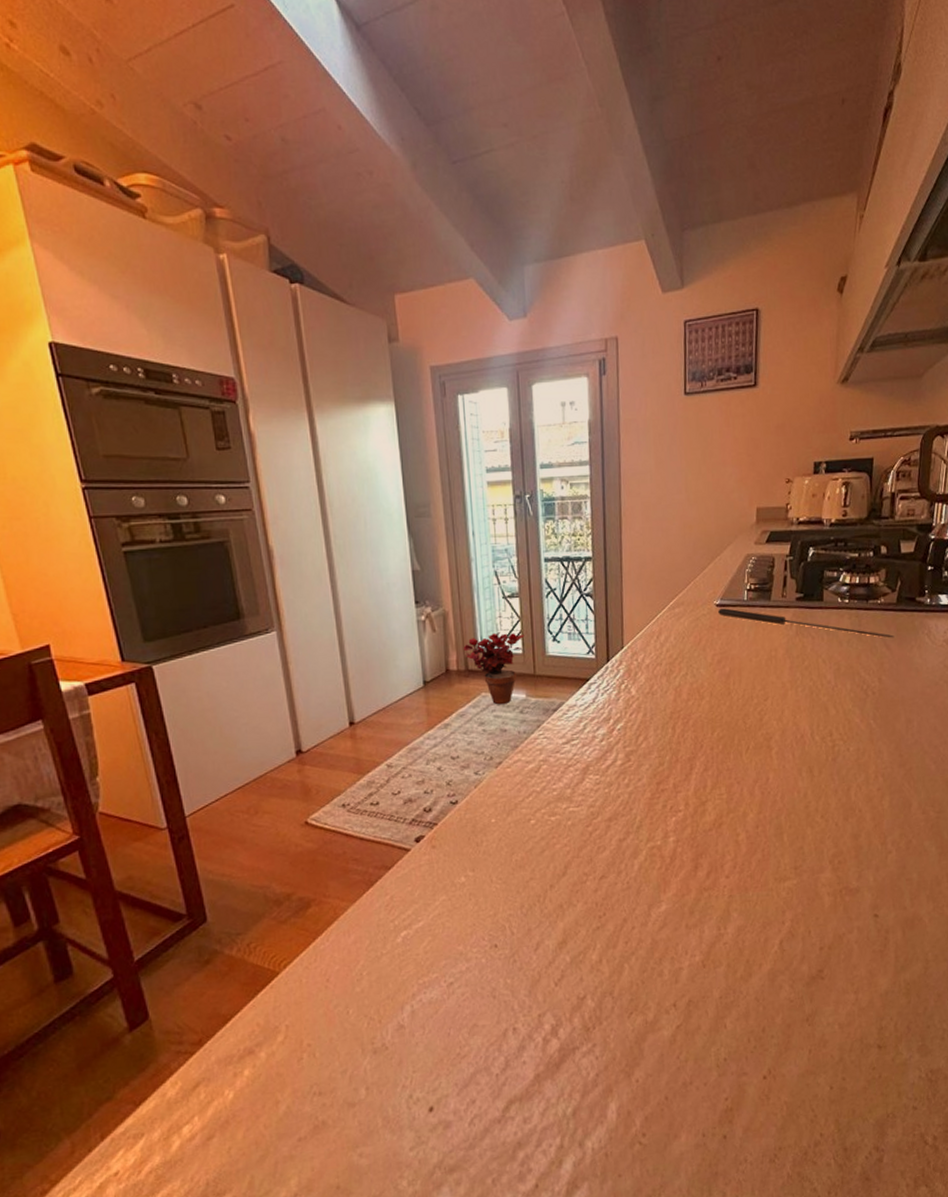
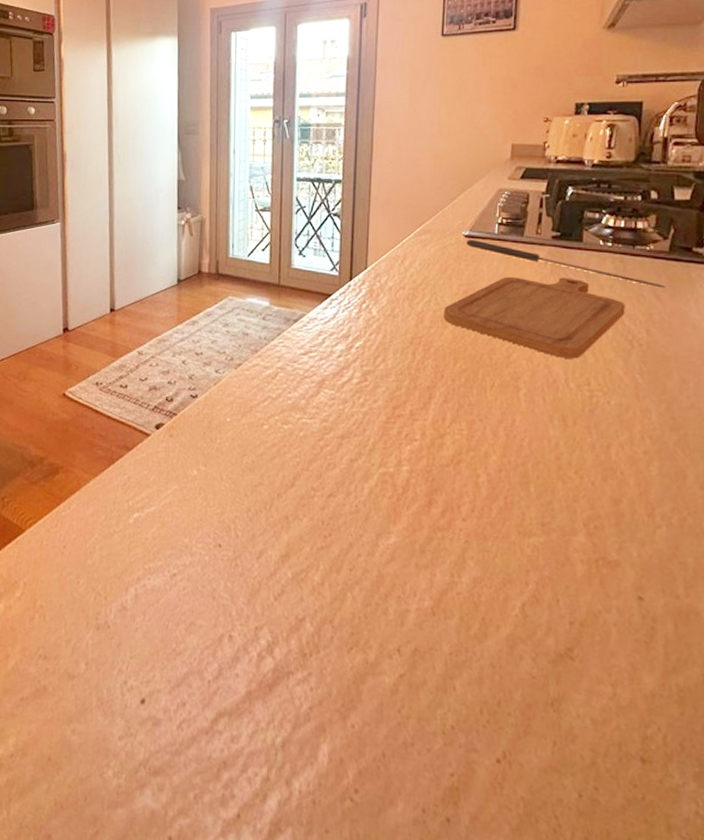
potted plant: present [463,632,525,705] -> none [216,242,273,310]
chopping board: none [700,637,861,714] -> present [444,276,625,359]

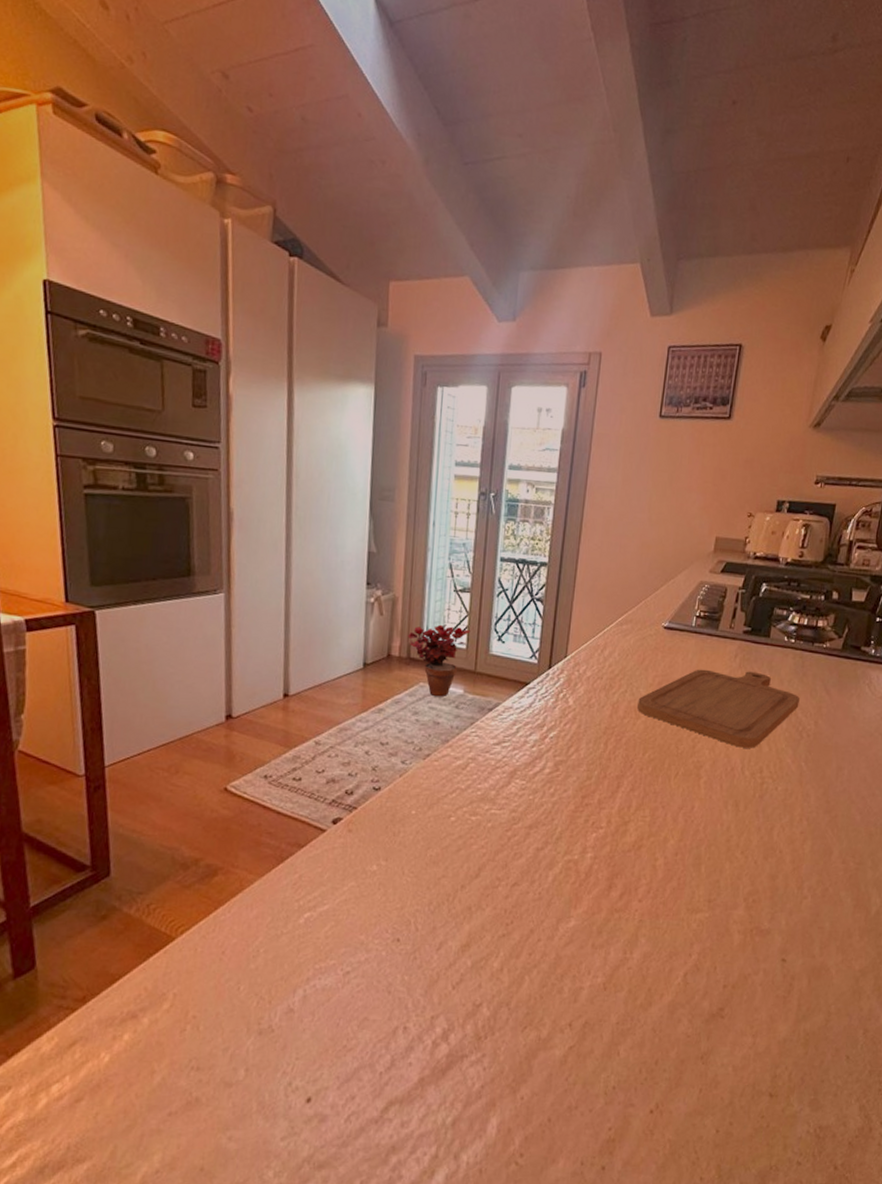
potted plant: none [216,242,273,310] -> present [408,624,471,697]
knife: present [466,240,666,288] -> none [665,631,836,684]

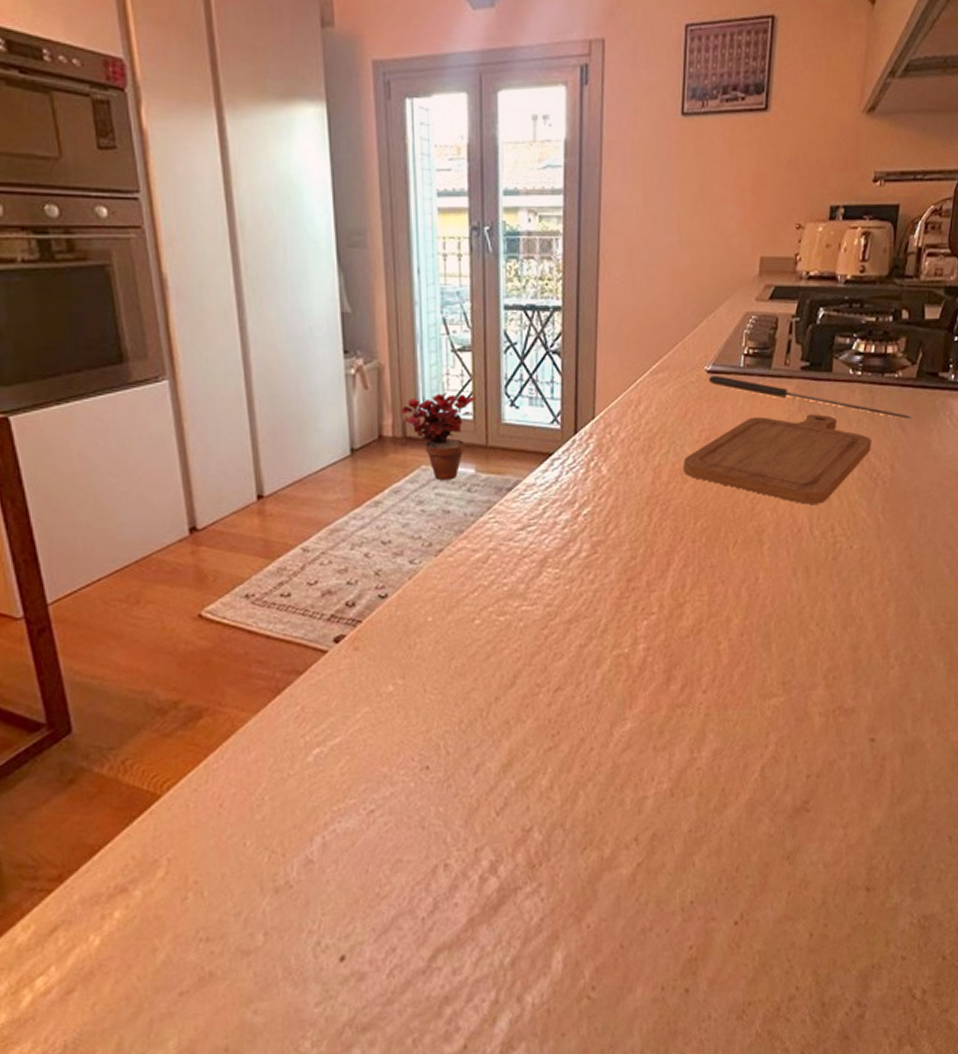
knife: none [665,631,836,684] -> present [709,376,912,419]

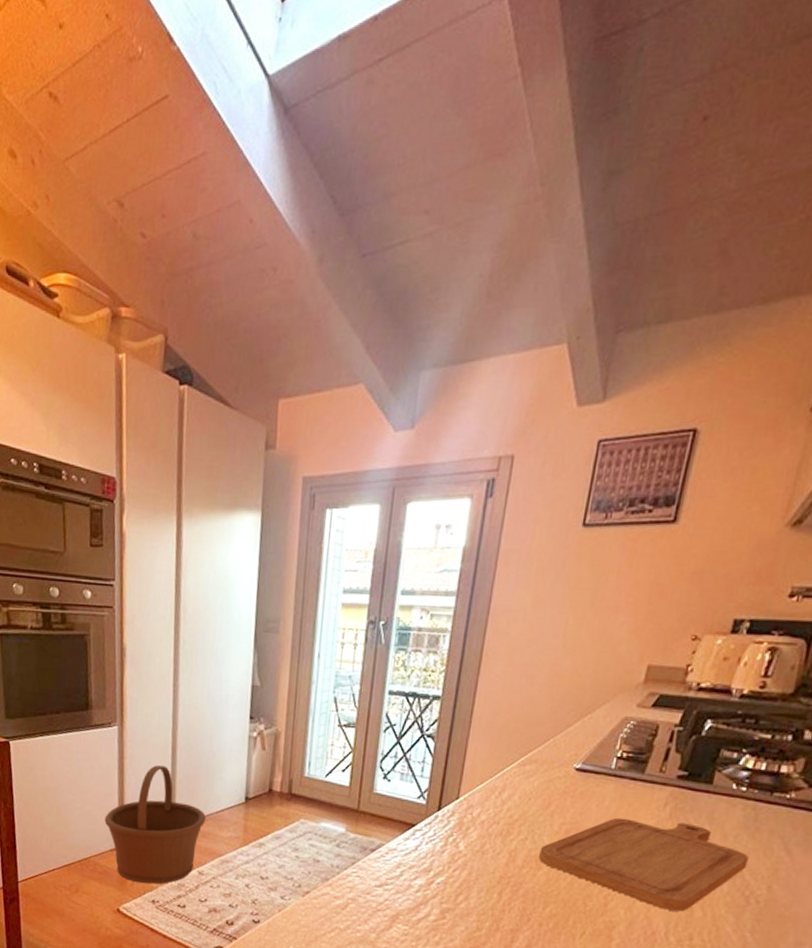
basket: none [165,424,304,576] -> present [104,765,207,884]
potted plant: present [401,393,477,481] -> none [289,760,355,835]
knife: present [709,376,912,419] -> none [576,774,801,843]

